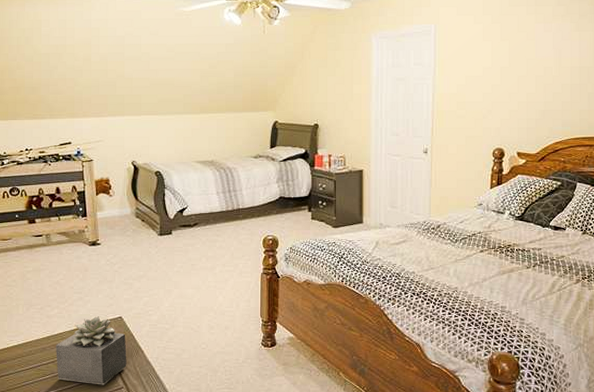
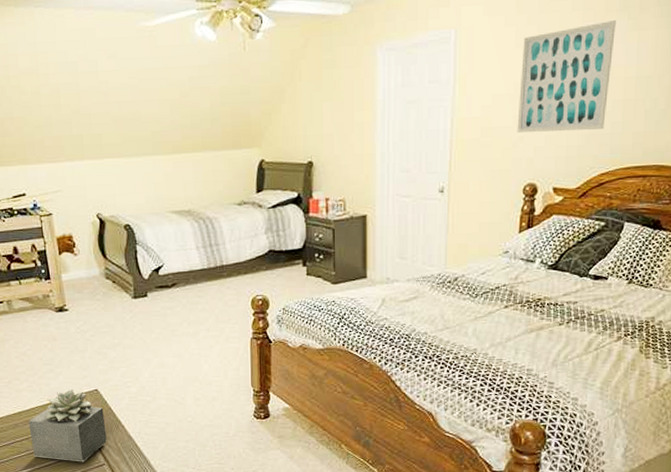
wall art: none [486,23,561,107] -> present [517,21,616,132]

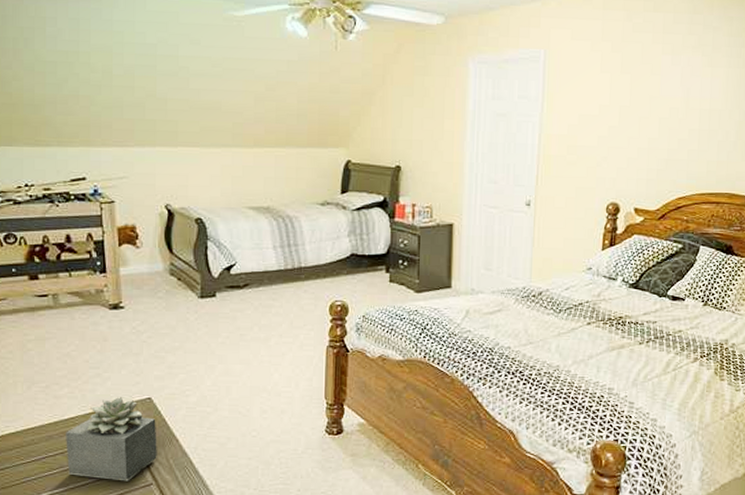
wall art: present [517,21,616,132] -> none [601,56,692,155]

